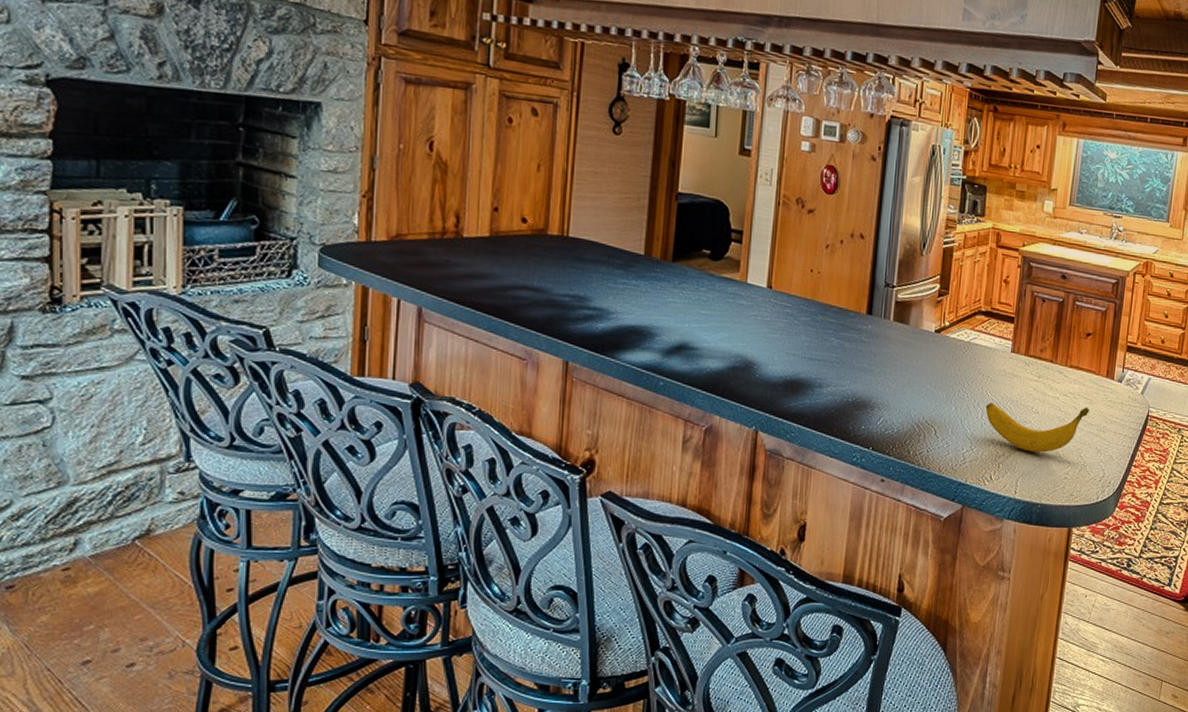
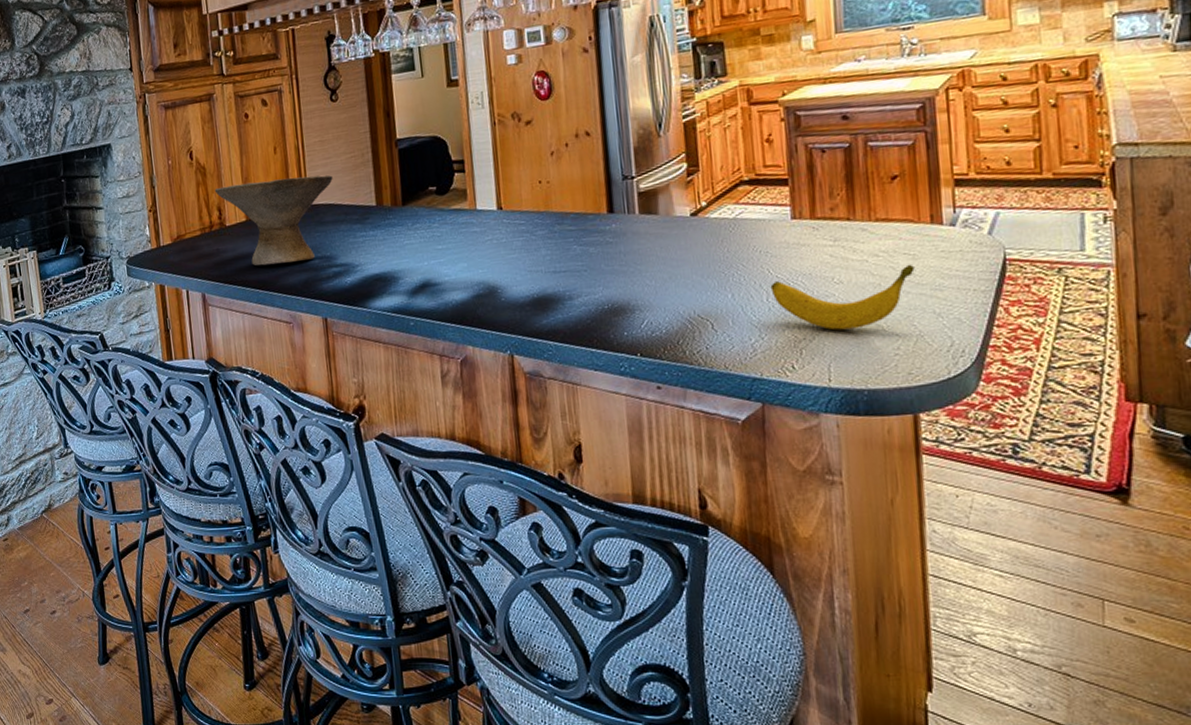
bowl: none [455,191,601,296] -> present [214,175,333,266]

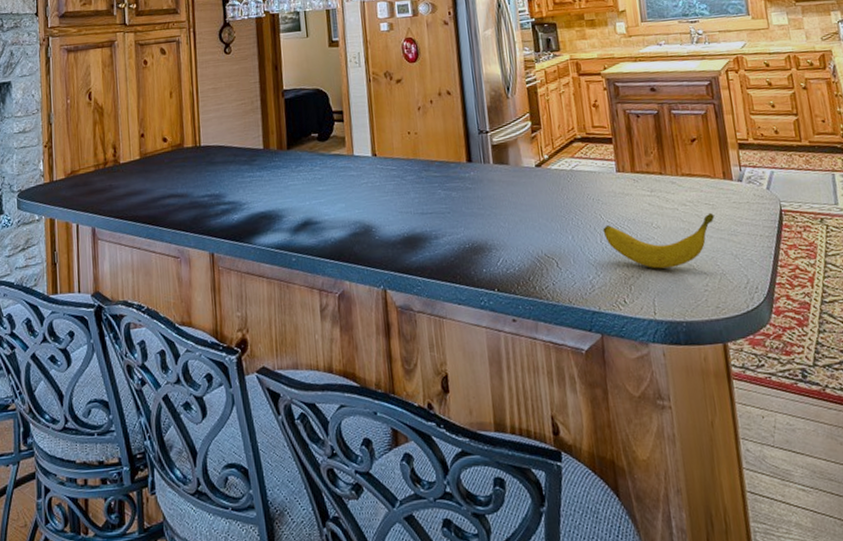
bowl: present [214,175,333,266] -> none [110,119,224,202]

